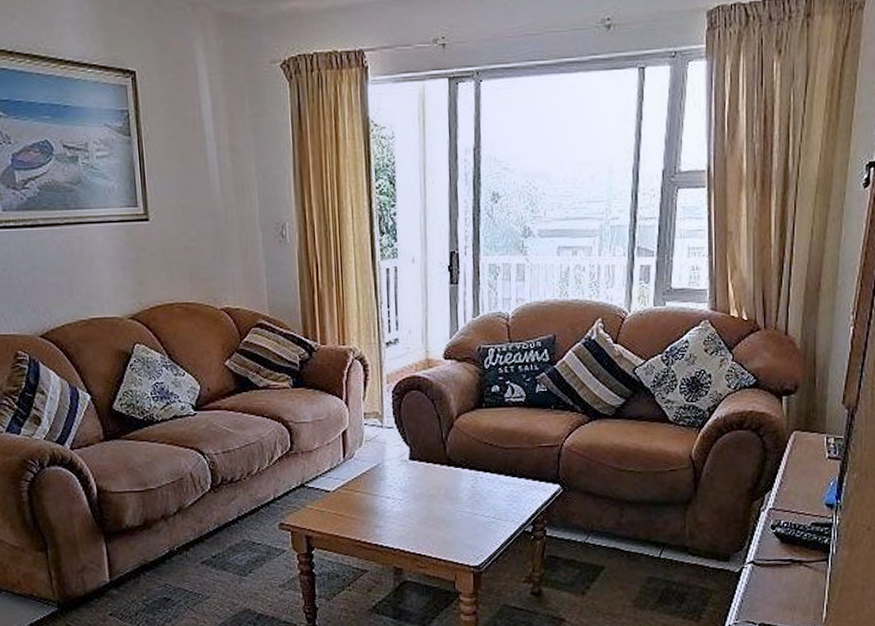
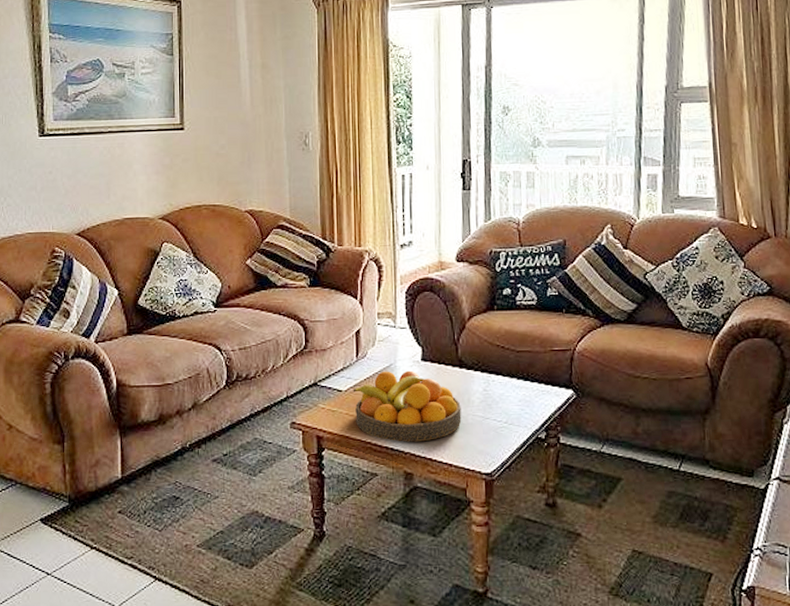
fruit bowl: none [340,469,450,539] -> present [353,370,462,442]

